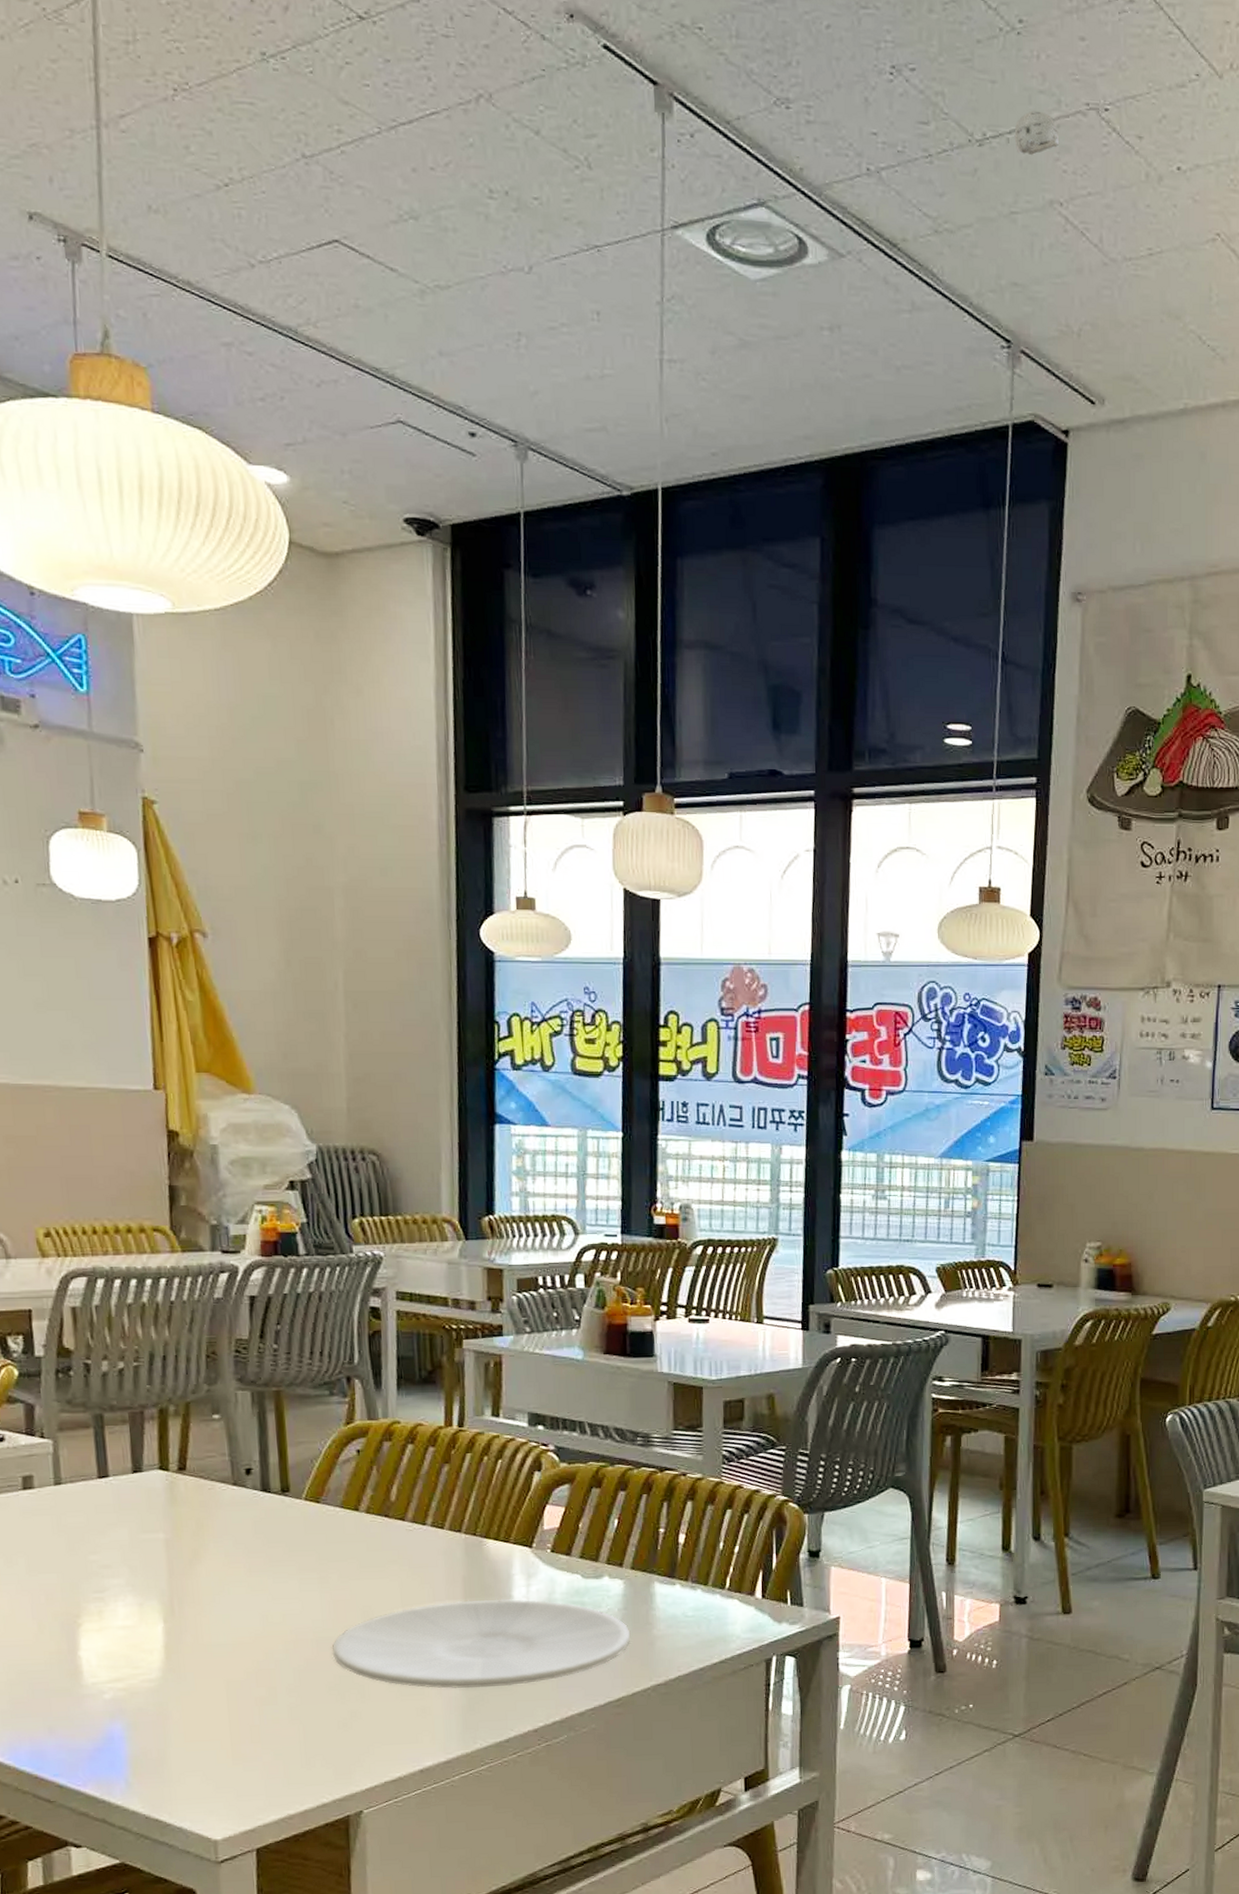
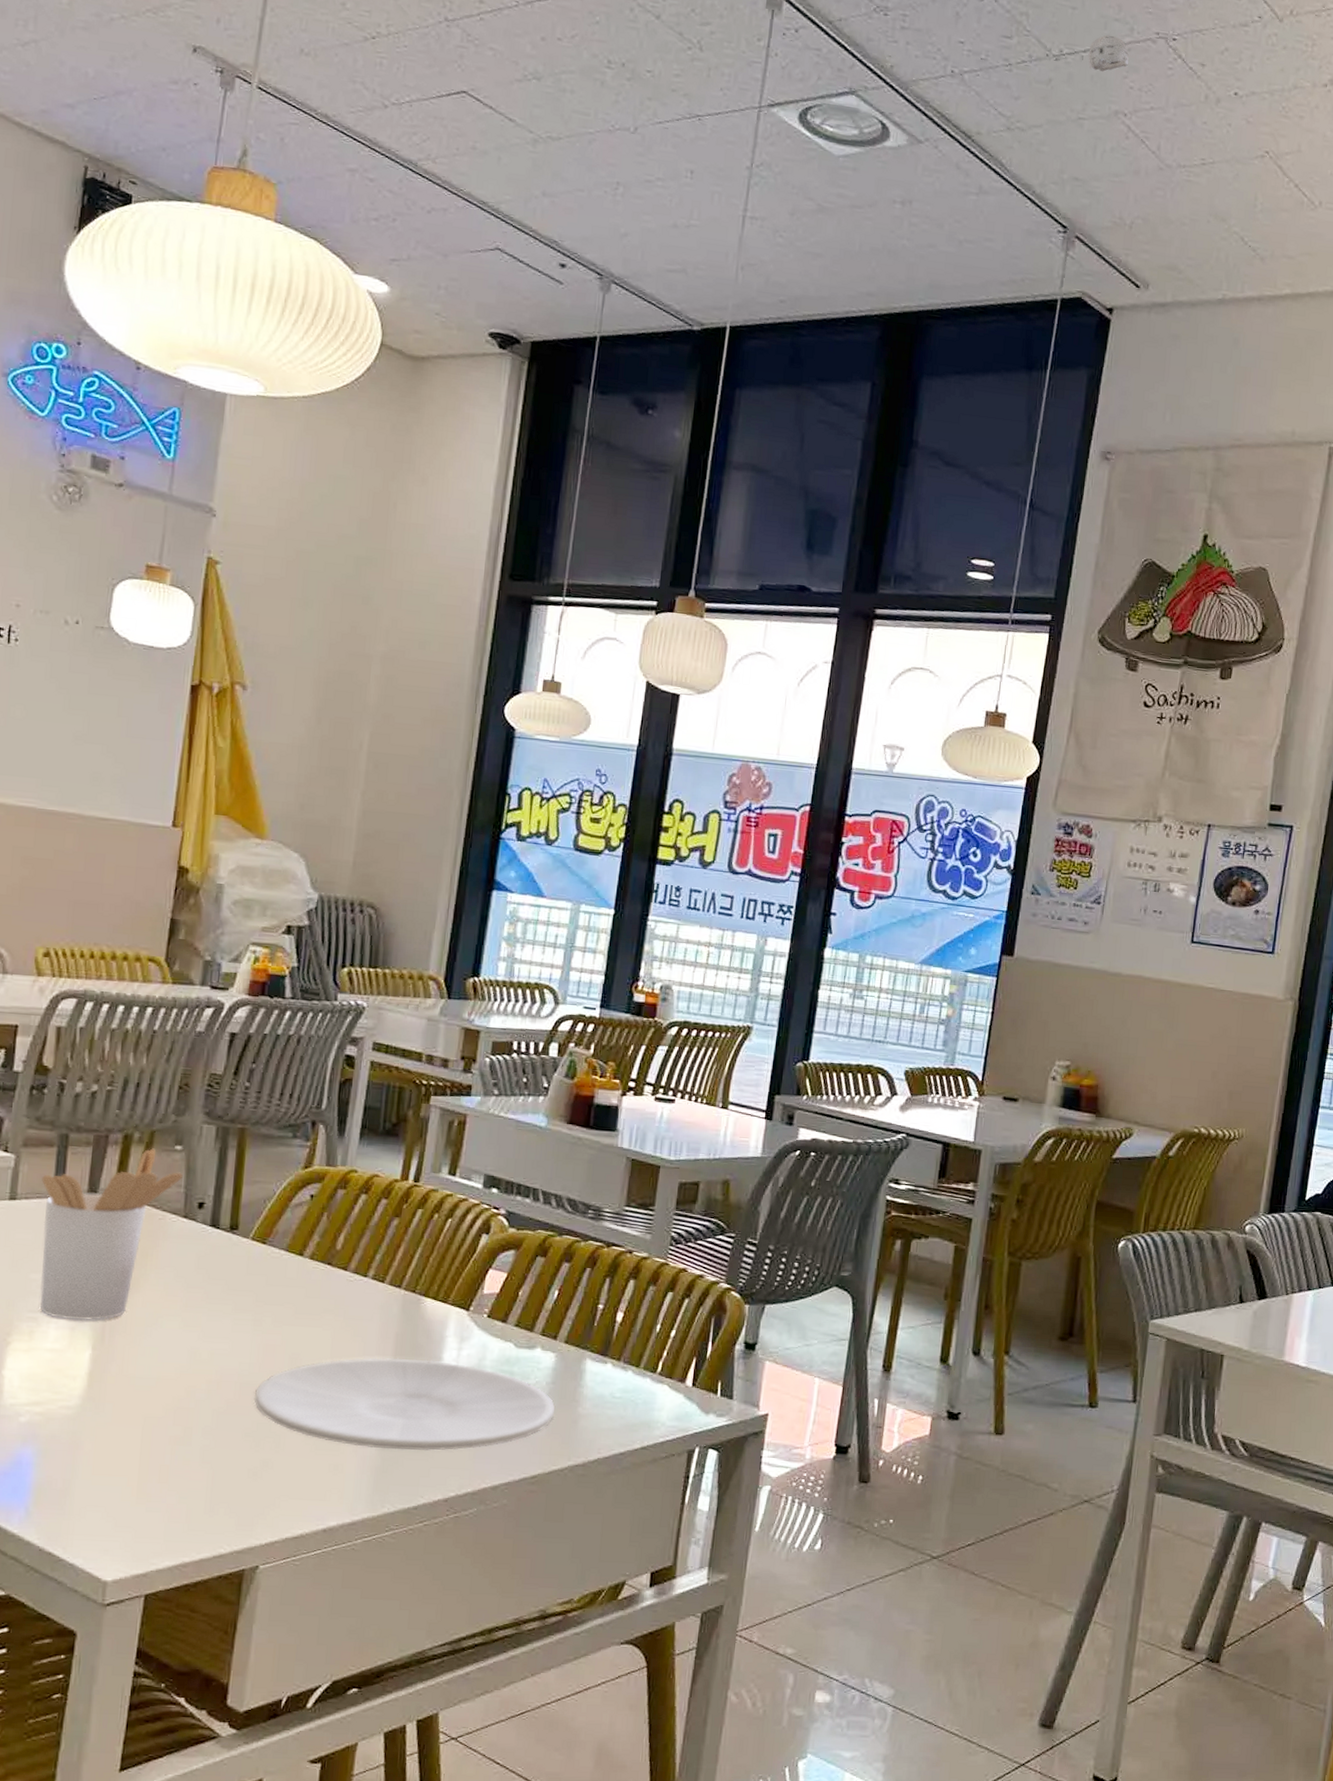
utensil holder: none [83,1420,225,1596] -> present [39,1148,183,1321]

